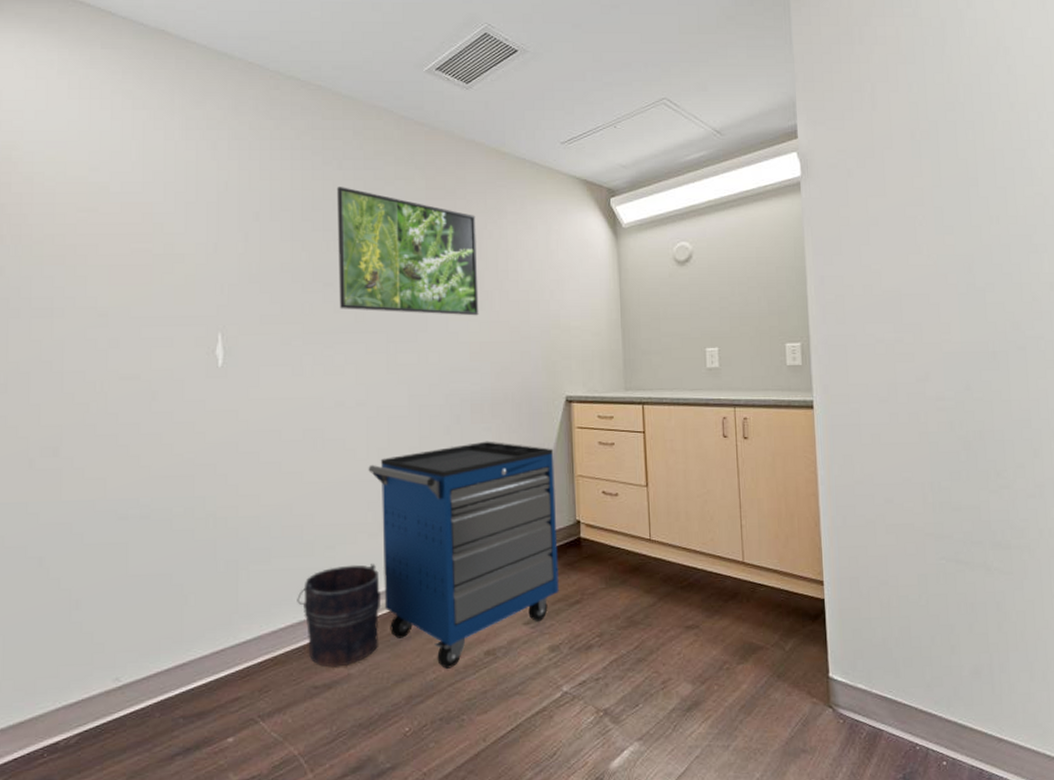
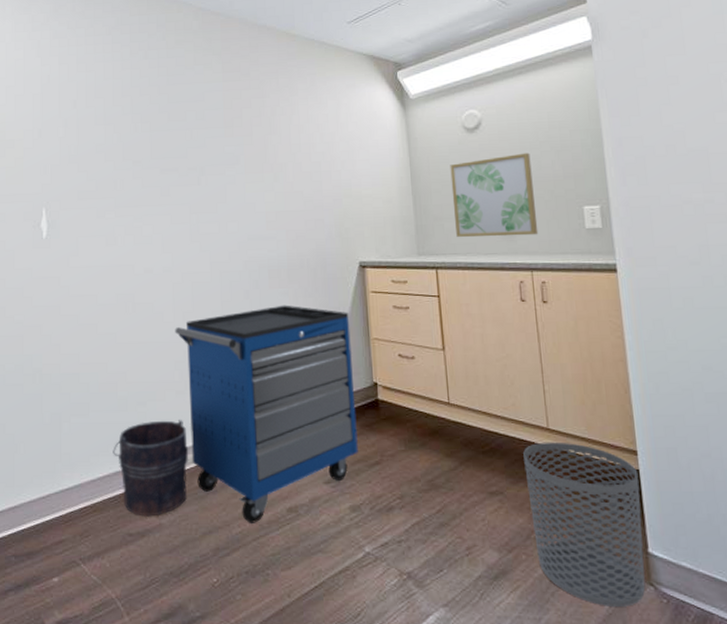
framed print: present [336,187,479,316] -> none [143,74,274,187]
wall art: none [660,288,743,373] -> present [450,152,539,238]
waste bin: none [719,575,825,730] -> present [523,442,646,607]

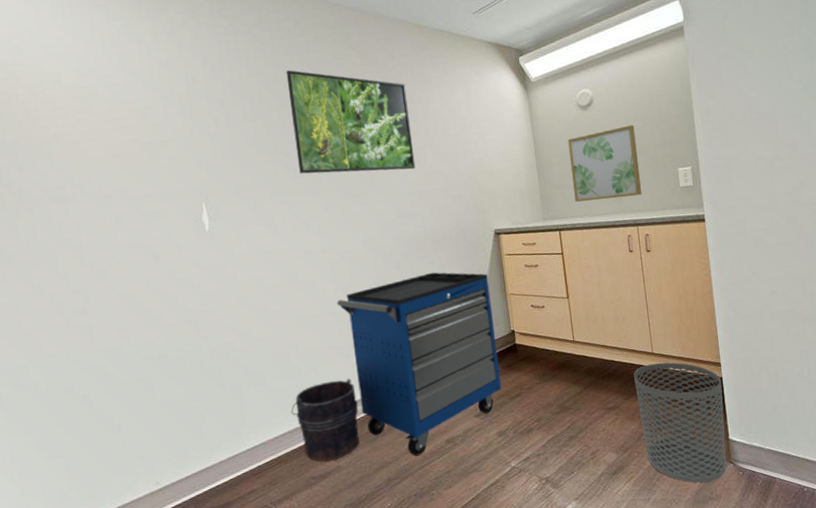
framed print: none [143,74,274,187] -> present [286,70,416,174]

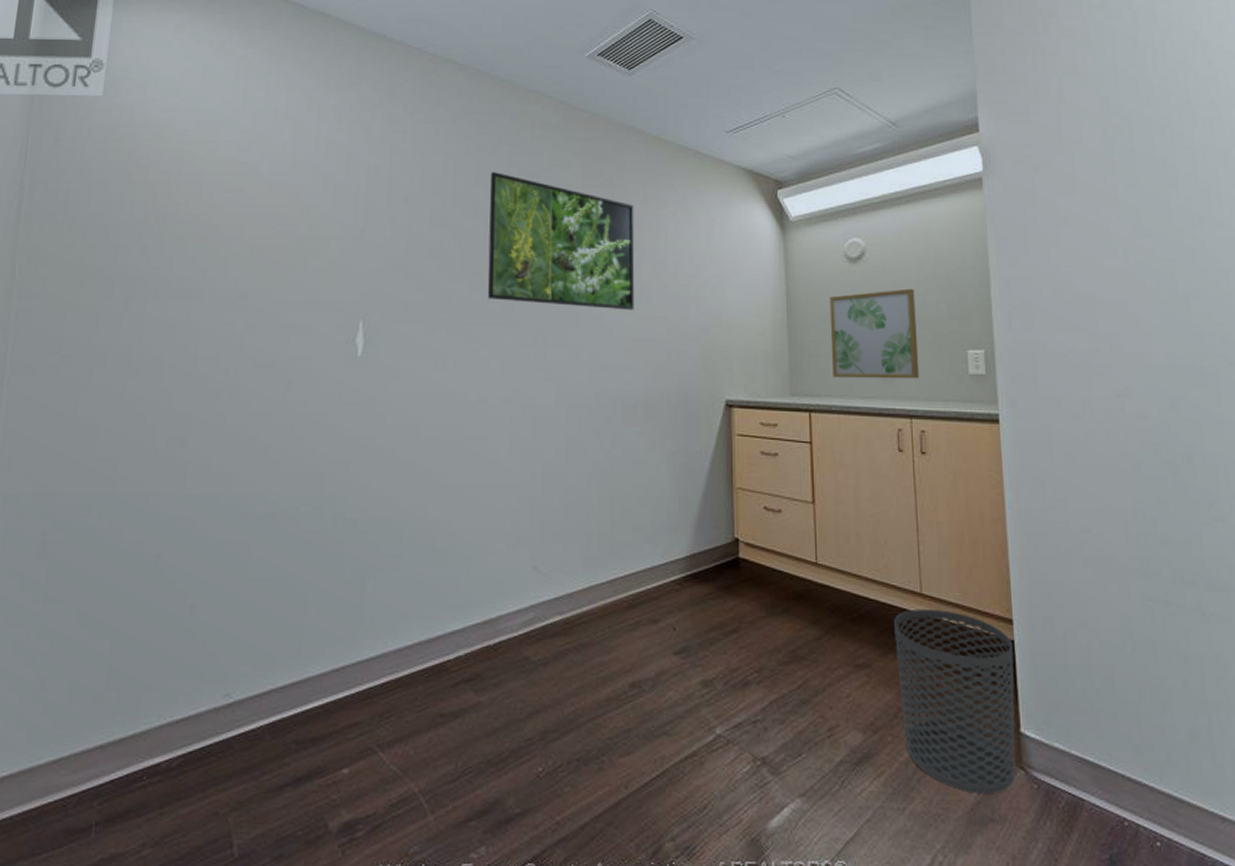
bucket: present [291,378,360,462] -> none [426,578,519,693]
storage cabinet: present [337,272,502,456] -> none [510,446,714,701]

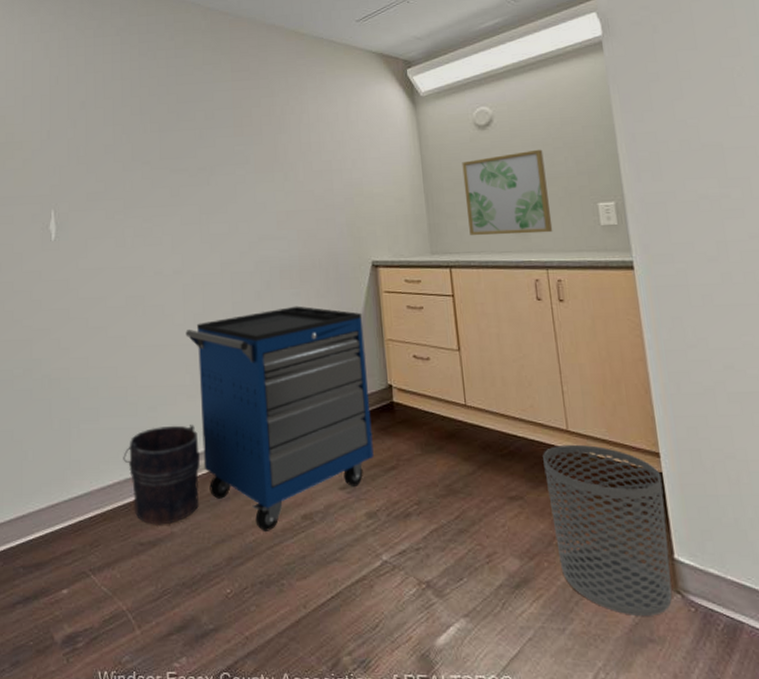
bucket: none [426,578,519,693] -> present [123,425,201,525]
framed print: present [487,172,635,311] -> none [152,74,284,187]
storage cabinet: none [510,446,714,701] -> present [185,306,374,531]

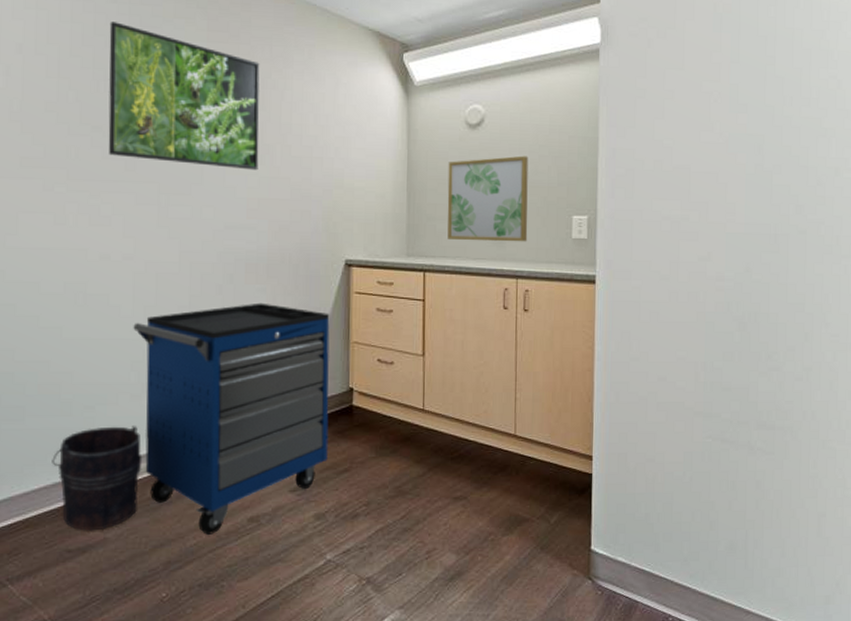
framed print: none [152,74,284,187] -> present [108,22,260,171]
waste bin: present [543,444,673,616] -> none [489,448,591,600]

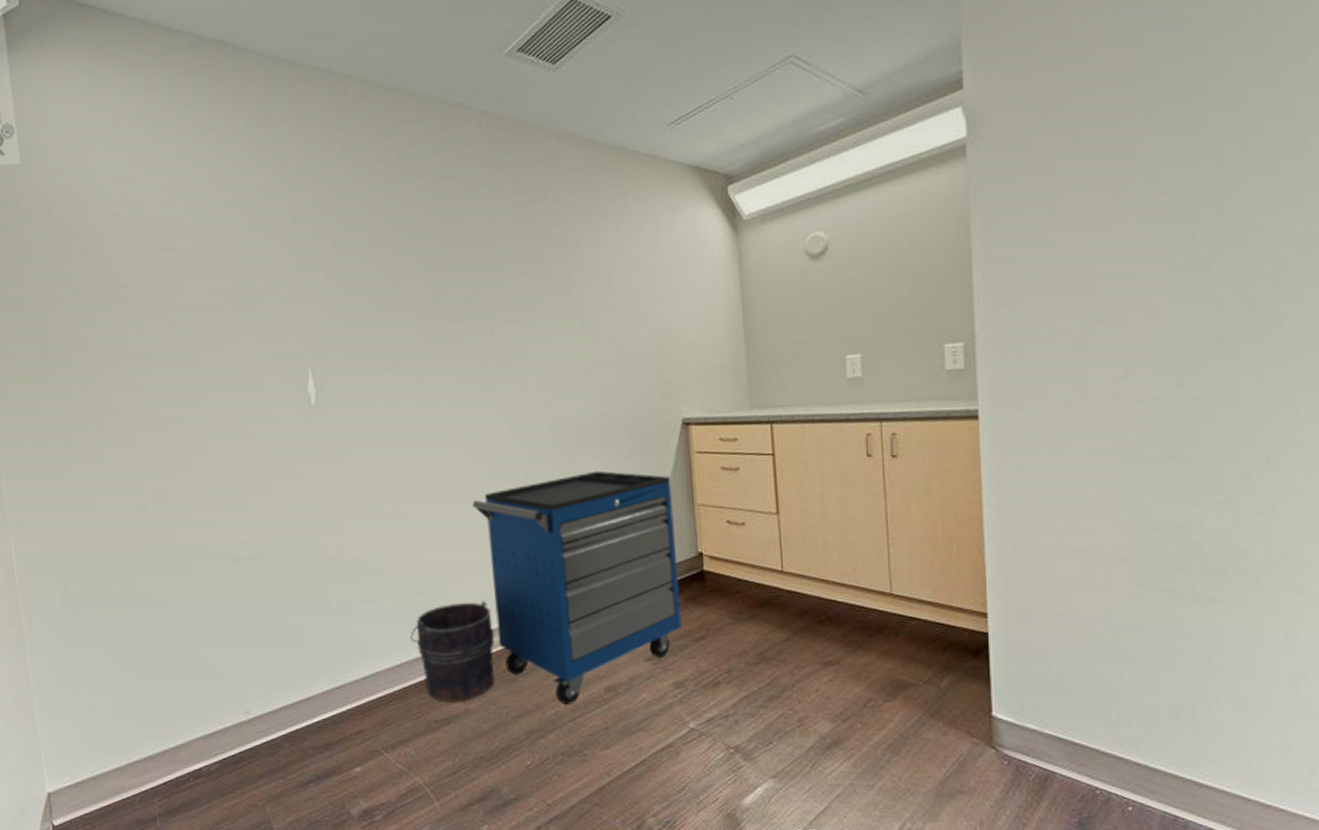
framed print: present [108,22,260,171] -> none [417,200,581,337]
wall art: present [447,155,528,242] -> none [789,282,891,386]

